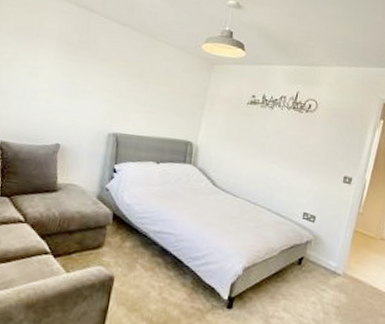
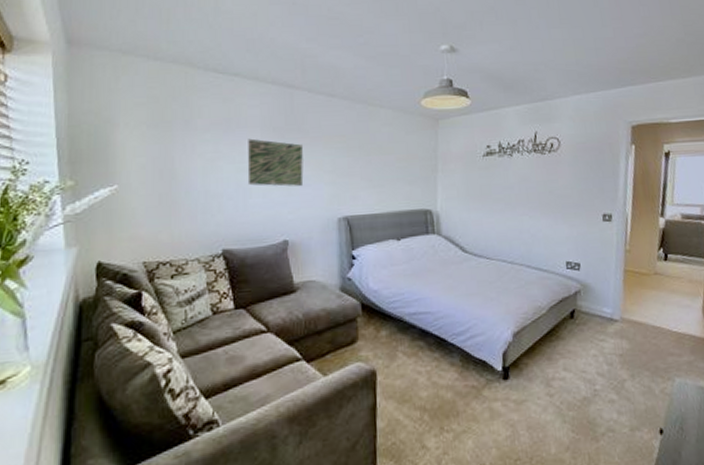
wall art: none [35,48,90,98] -> present [247,138,304,187]

